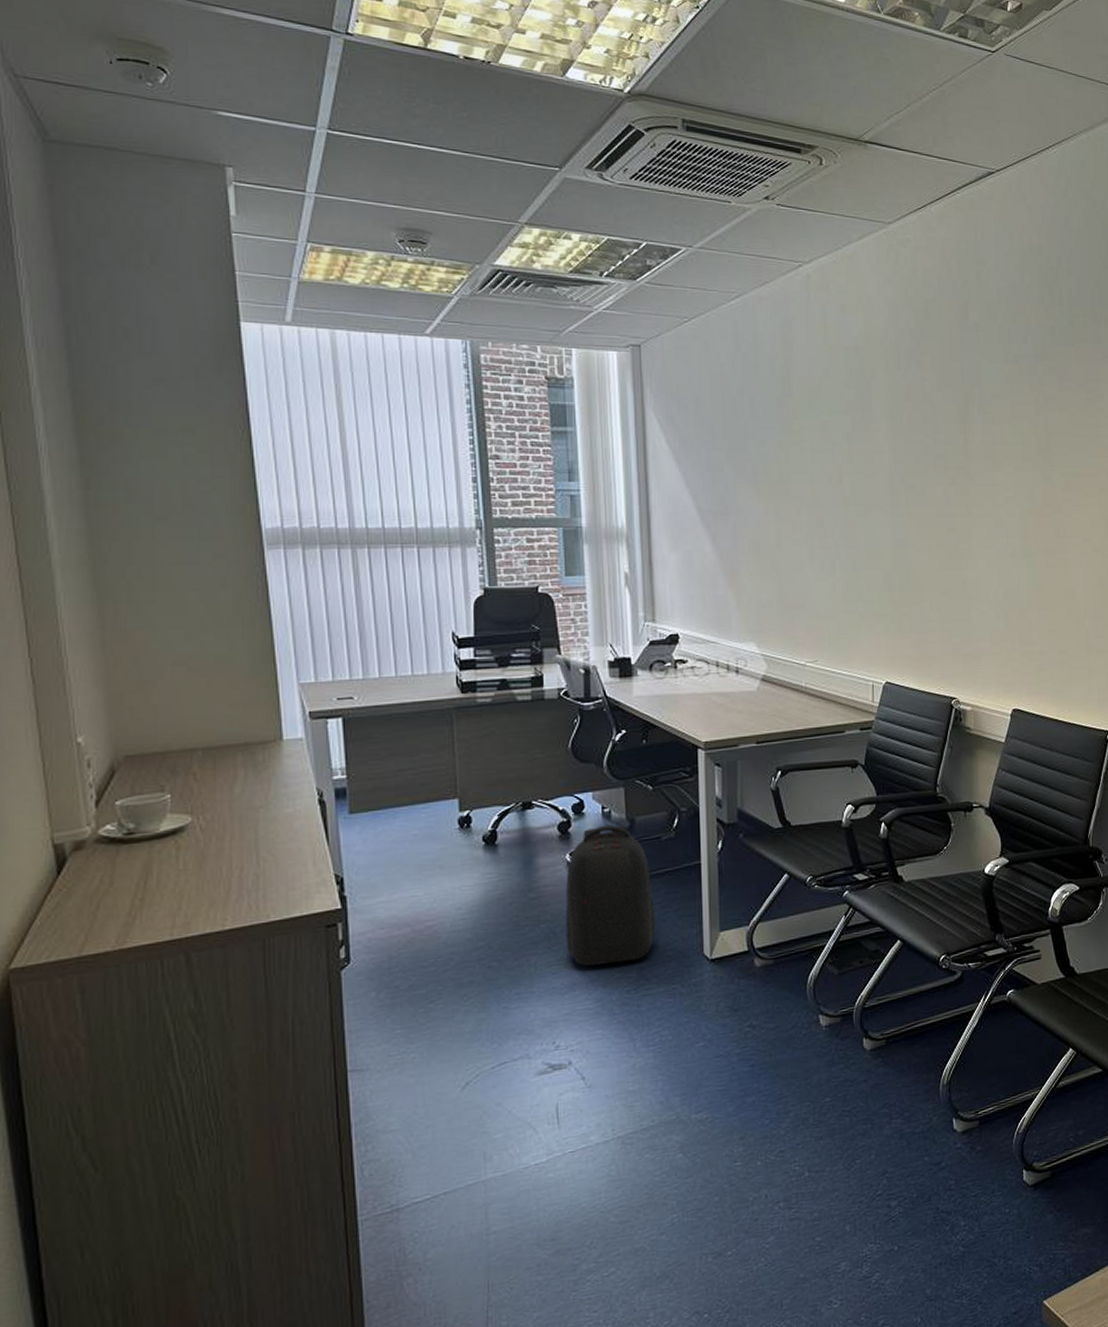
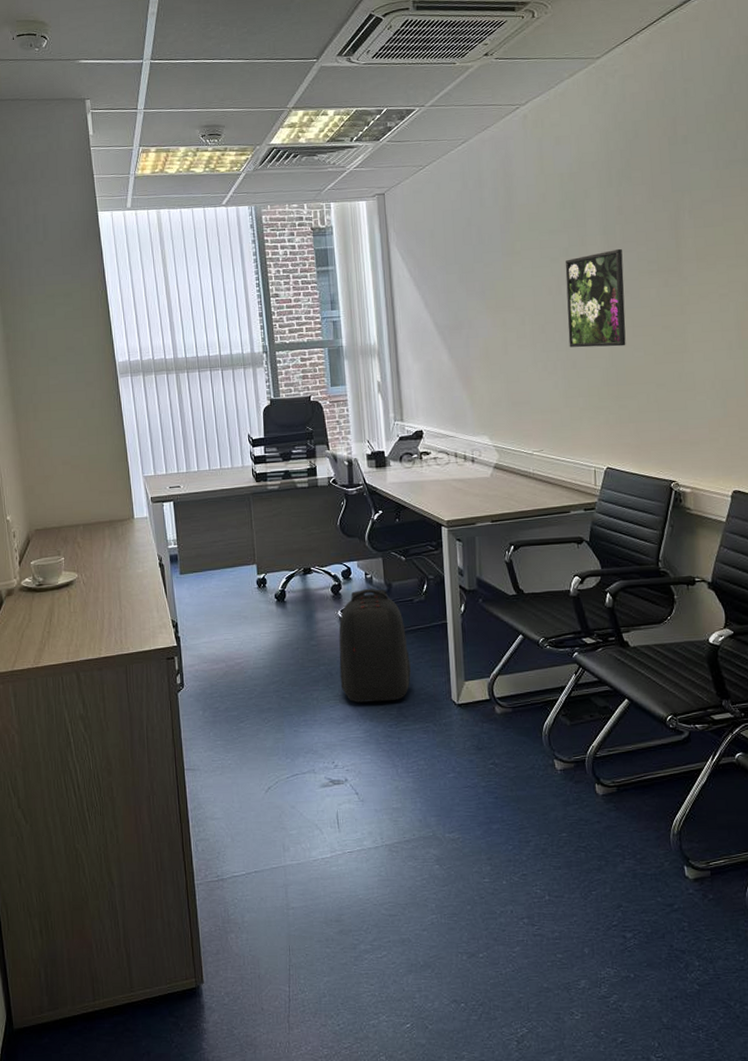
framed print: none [847,438,910,547] -> present [565,248,626,348]

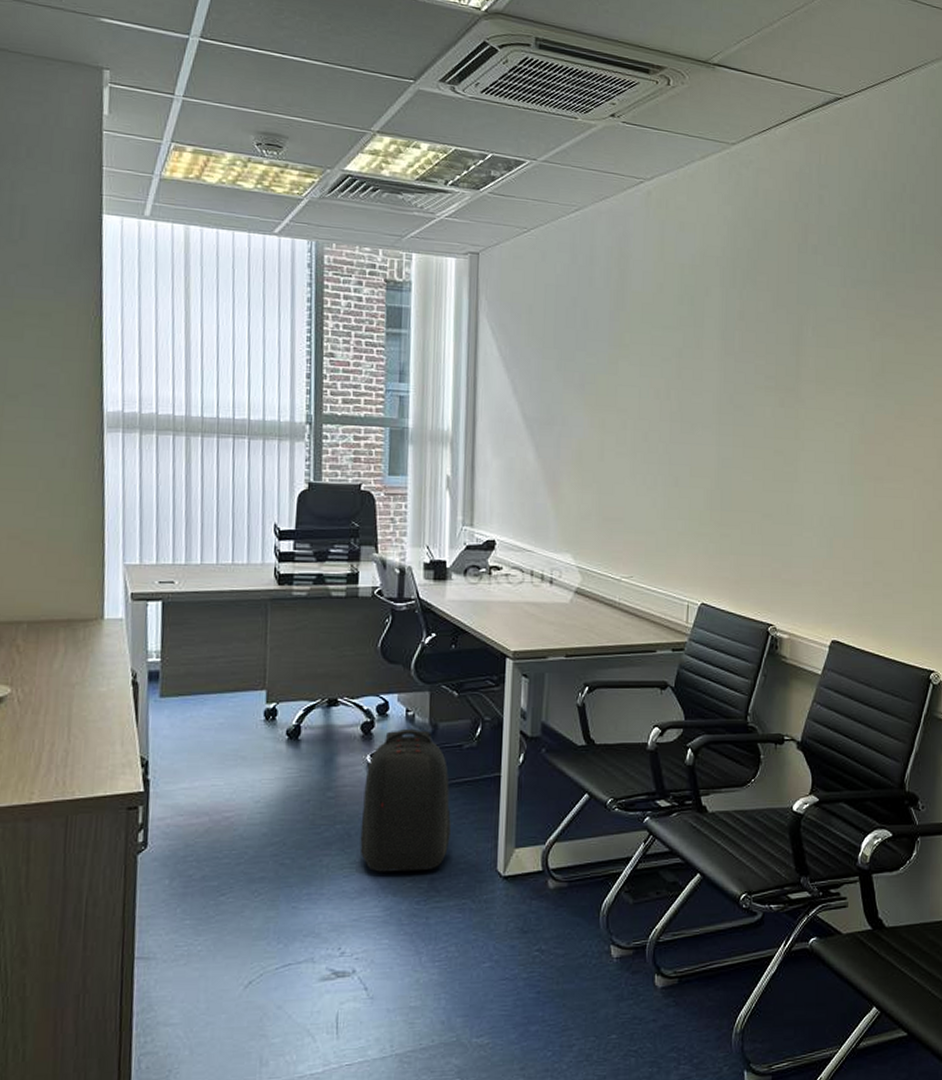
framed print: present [565,248,626,348] -> none [673,357,740,467]

